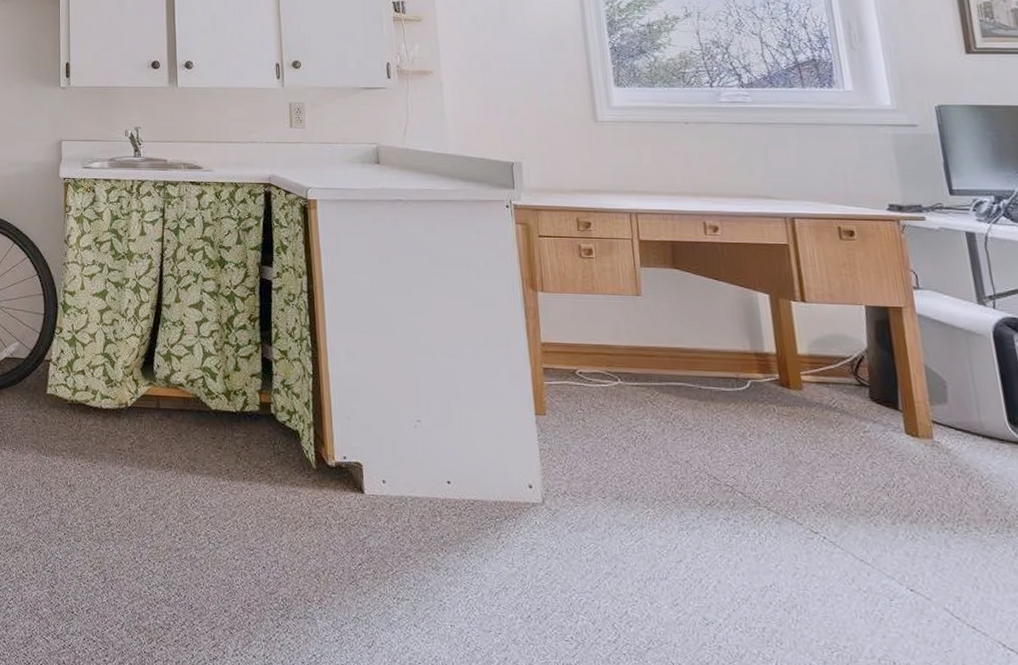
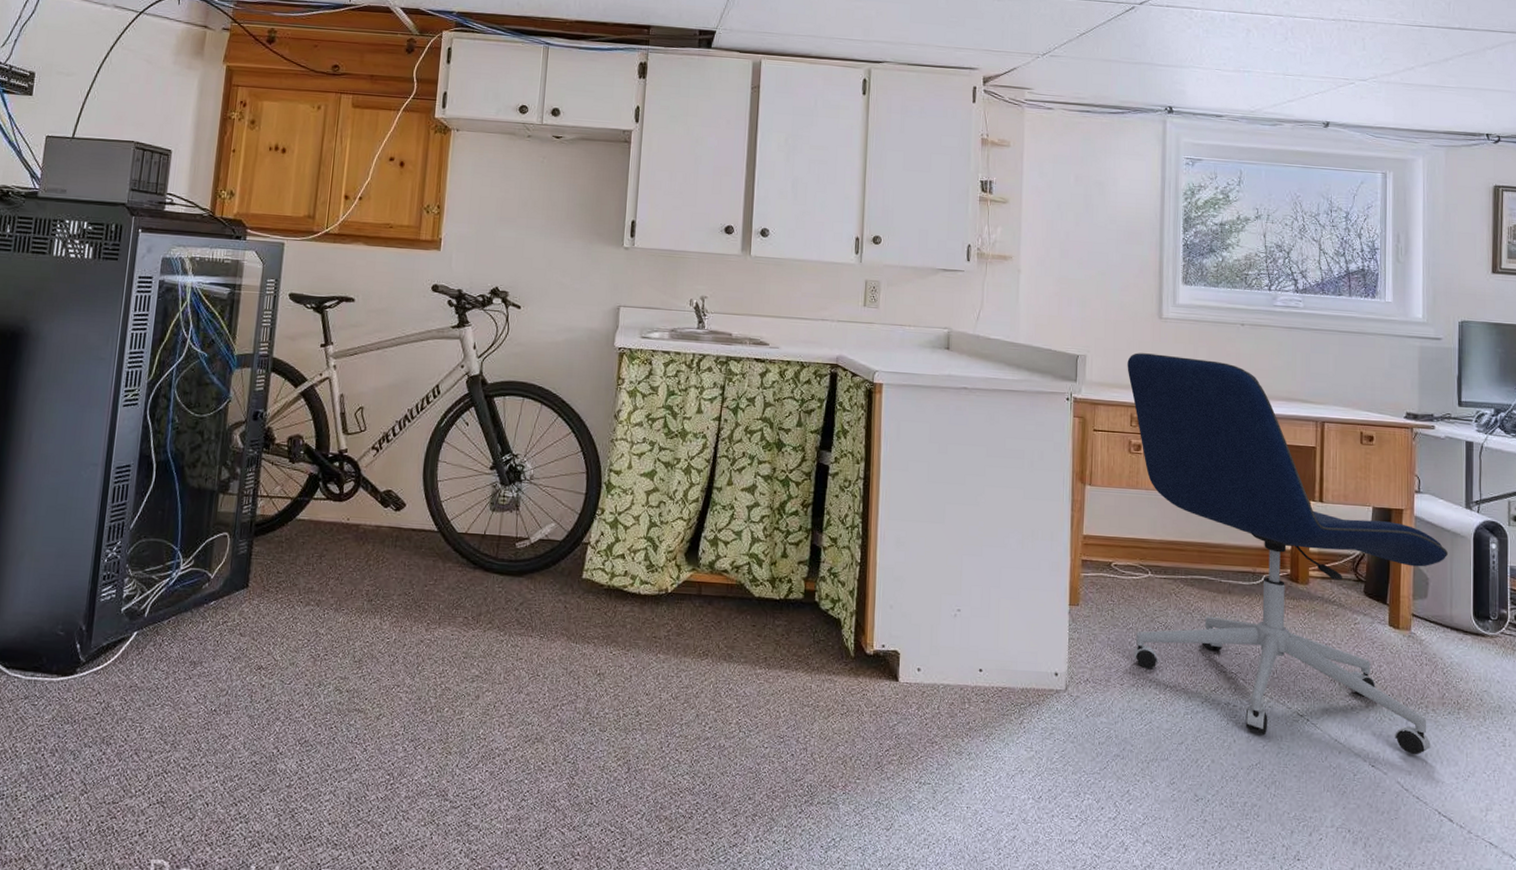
office chair: none [566,157,981,579] -> present [1127,353,1449,755]

